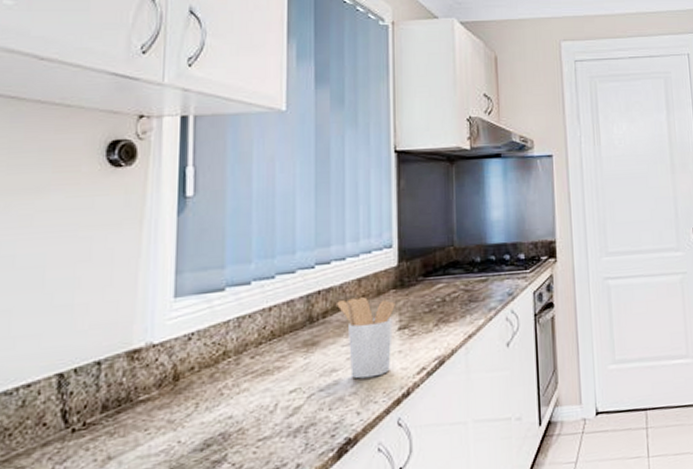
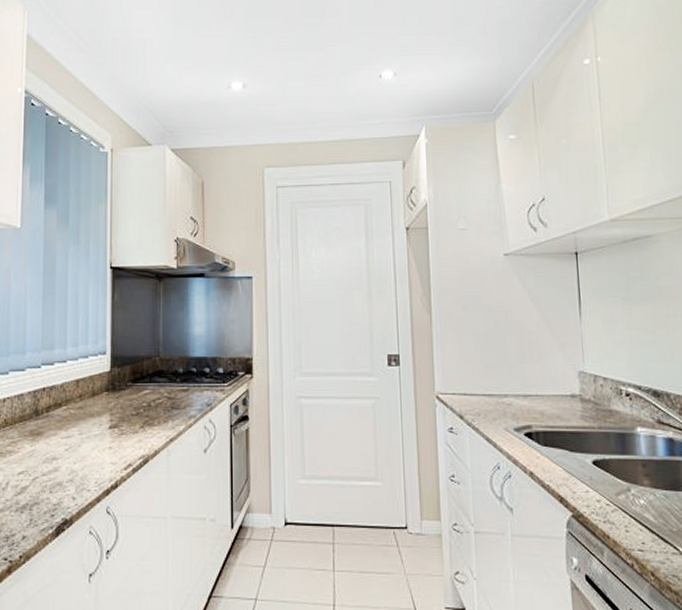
utensil holder: present [337,297,396,379] -> none [58,397,107,468]

